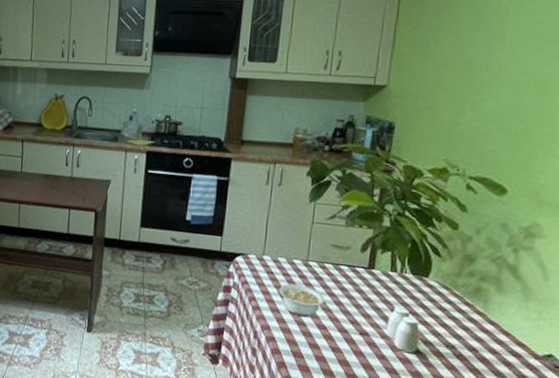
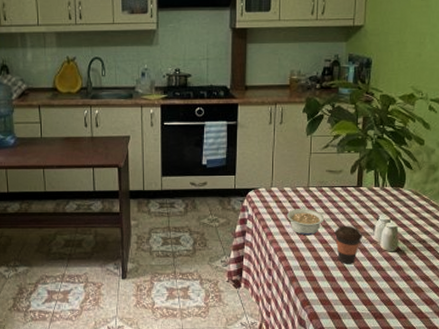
coffee cup: none [336,311,373,359] -> present [334,225,363,264]

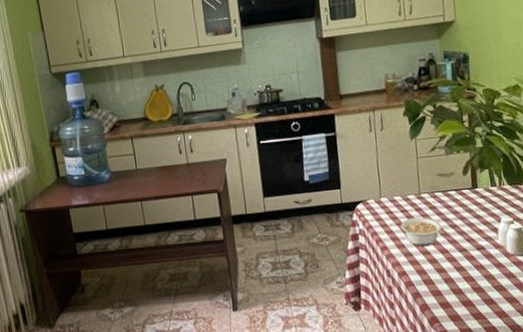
coffee cup: present [334,225,363,264] -> none [454,231,487,274]

